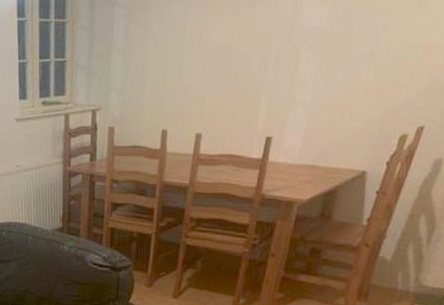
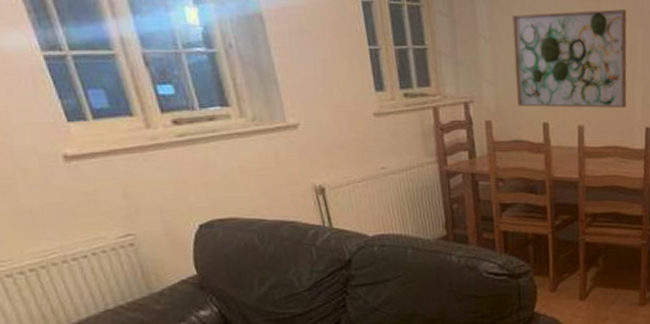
wall art: none [140,16,264,117] -> present [511,9,627,108]

